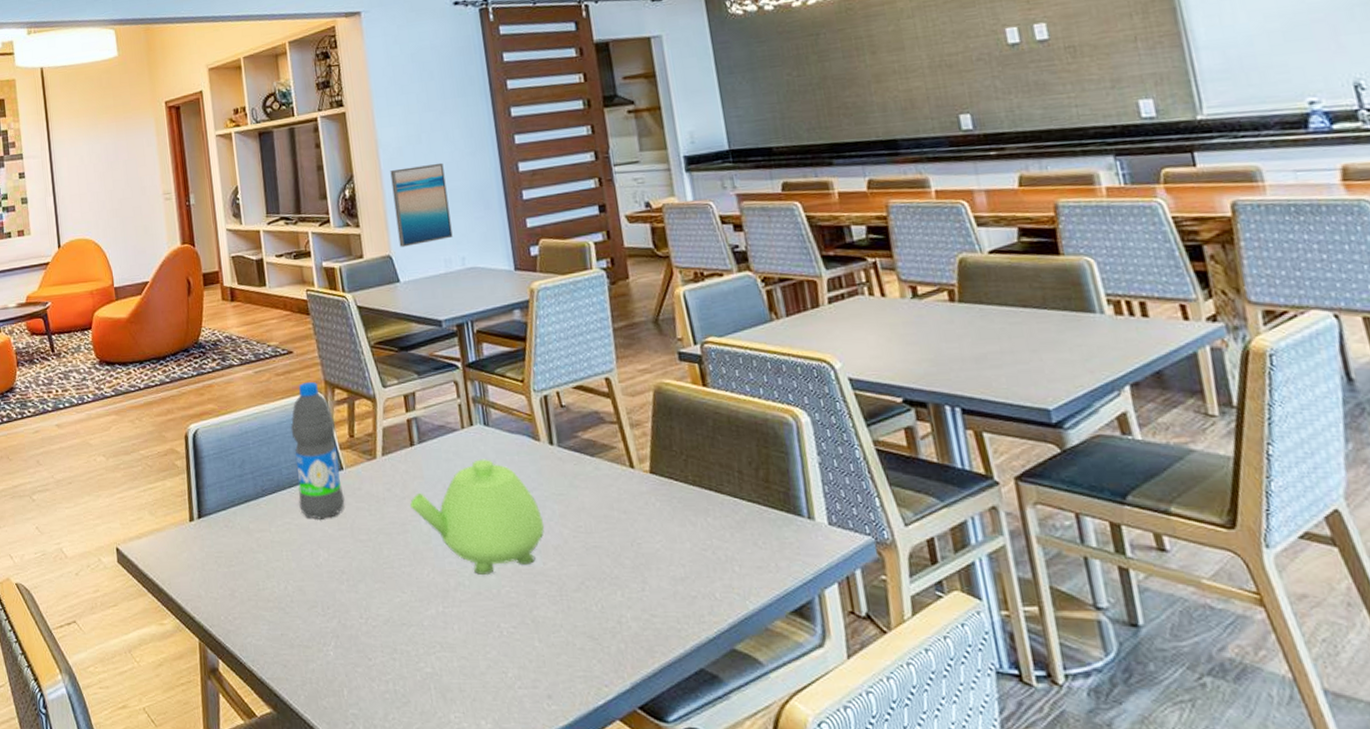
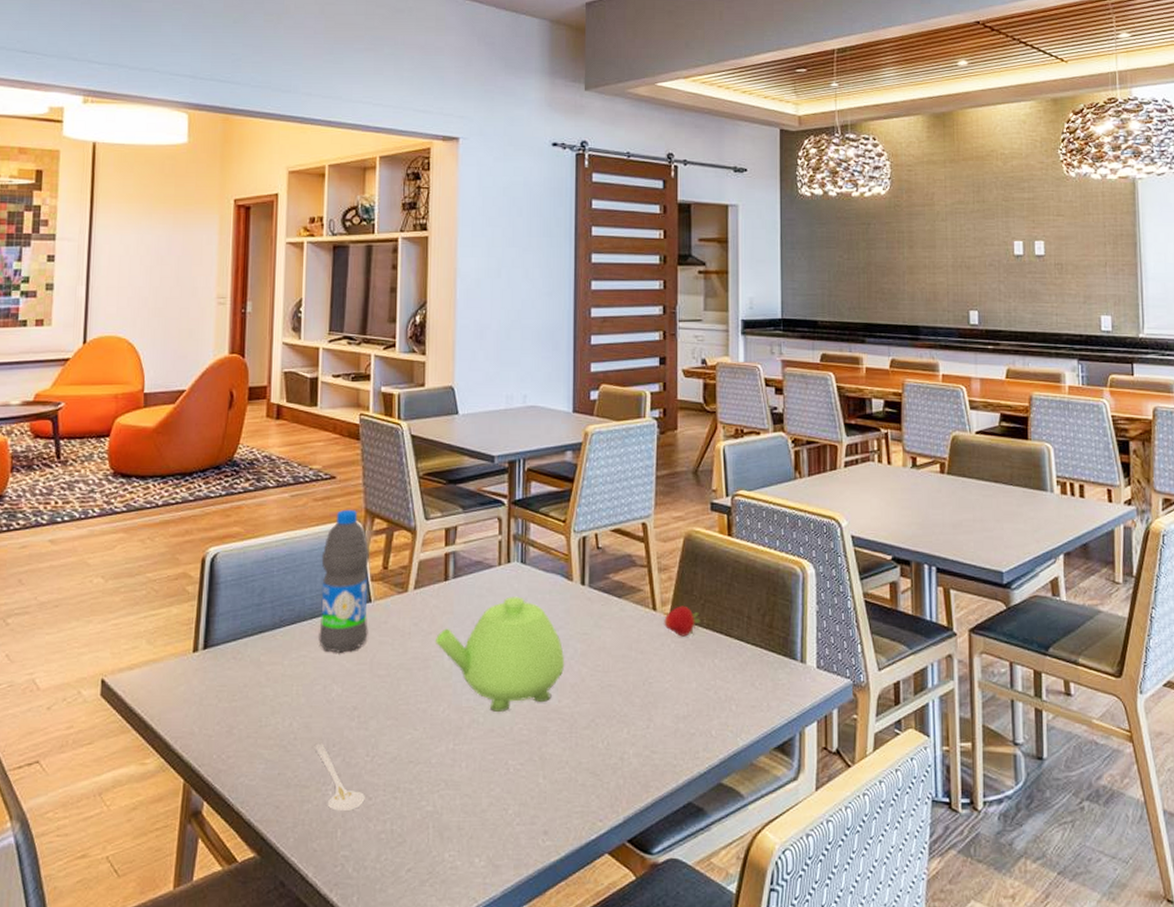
stirrer: none [310,606,365,672] -> present [314,743,365,812]
wall art: present [390,162,453,247] -> none [463,299,519,379]
fruit: none [644,462,686,495] -> present [664,605,701,637]

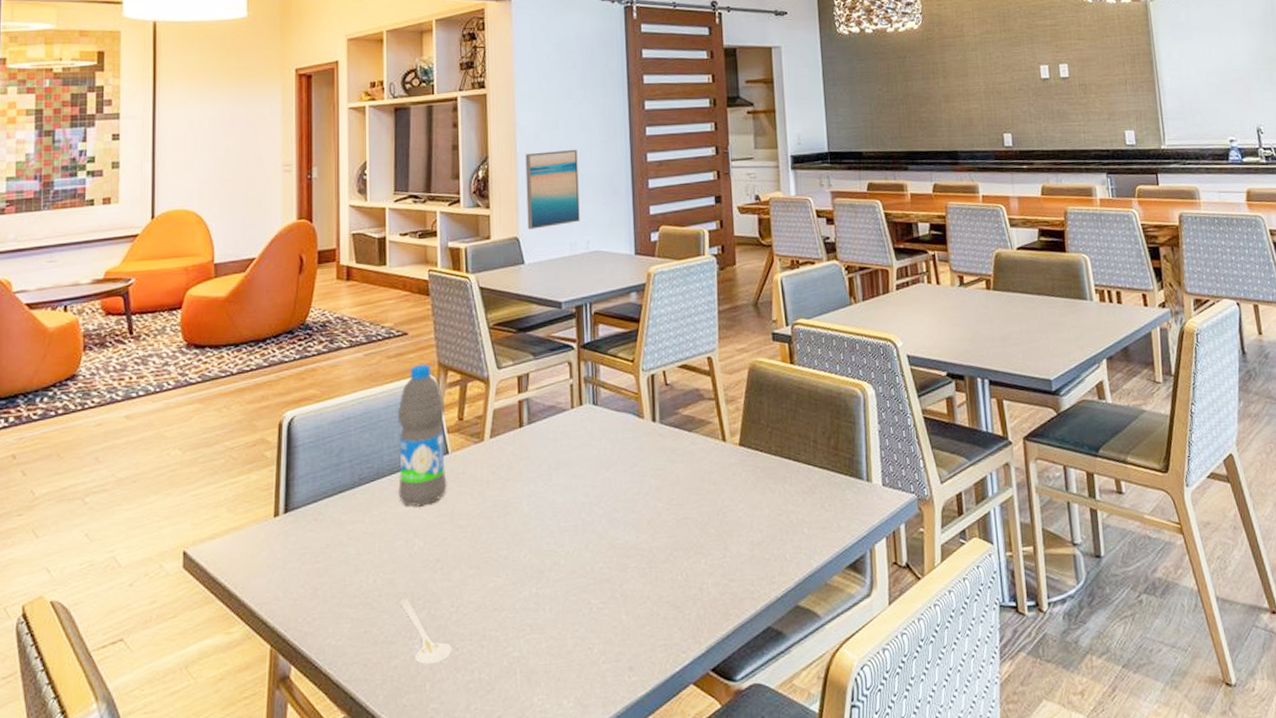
teapot: present [434,596,564,712] -> none [512,437,640,553]
wall art: none [463,299,519,379] -> present [525,149,580,230]
fruit: present [664,605,701,637] -> none [734,434,769,465]

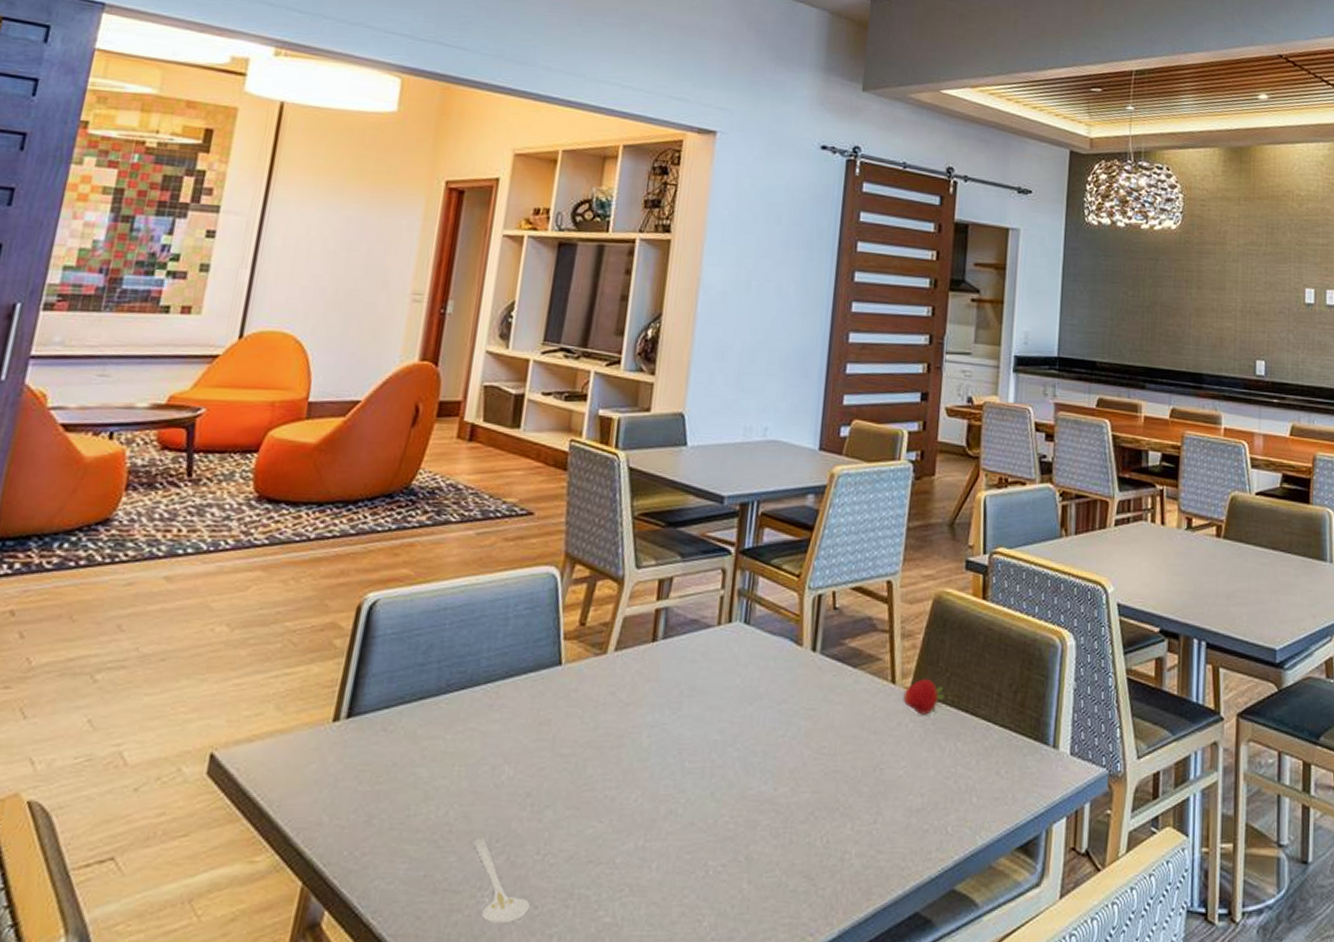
water bottle: present [397,363,447,507] -> none [492,552,565,726]
wall art: present [525,149,580,230] -> none [696,315,769,406]
fruit: none [734,434,769,465] -> present [903,678,945,715]

